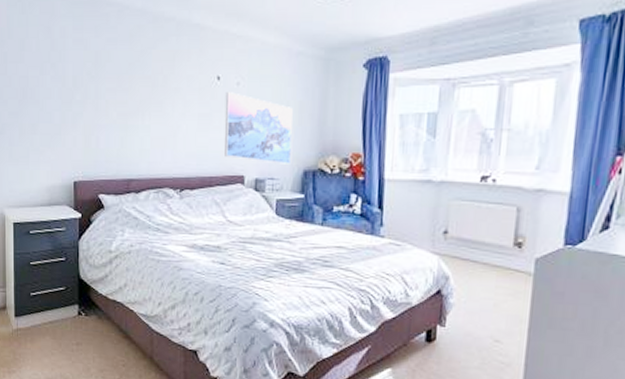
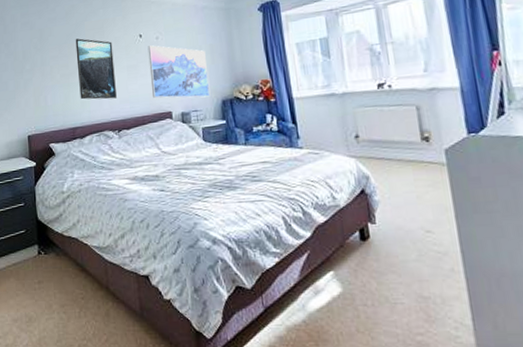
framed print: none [138,70,184,151] -> present [75,38,117,100]

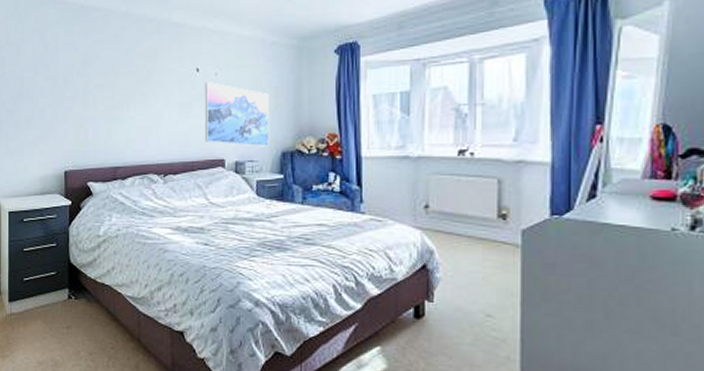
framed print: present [75,38,117,100] -> none [123,66,165,139]

